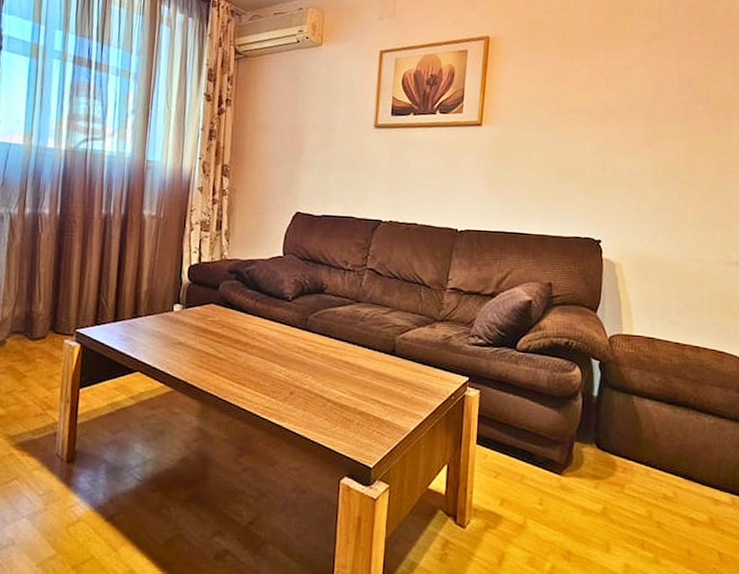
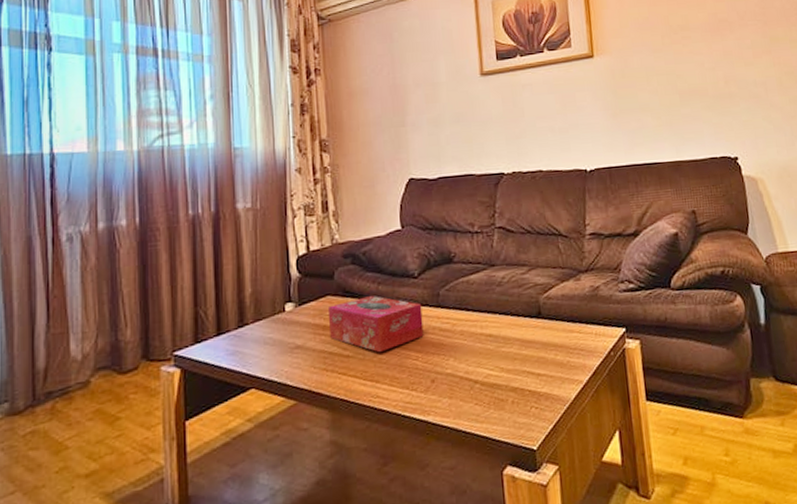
tissue box: none [209,309,291,361] -> present [327,295,424,353]

